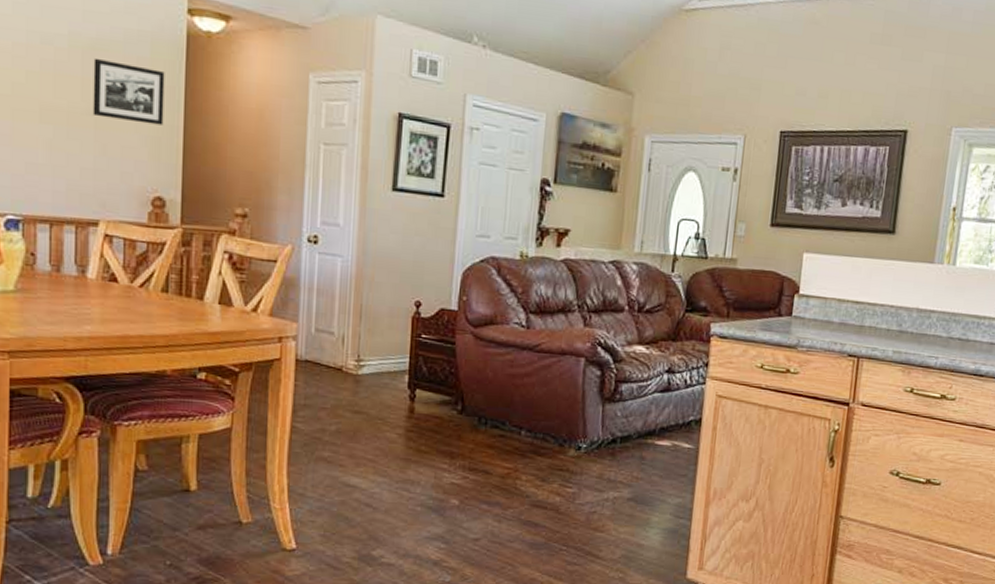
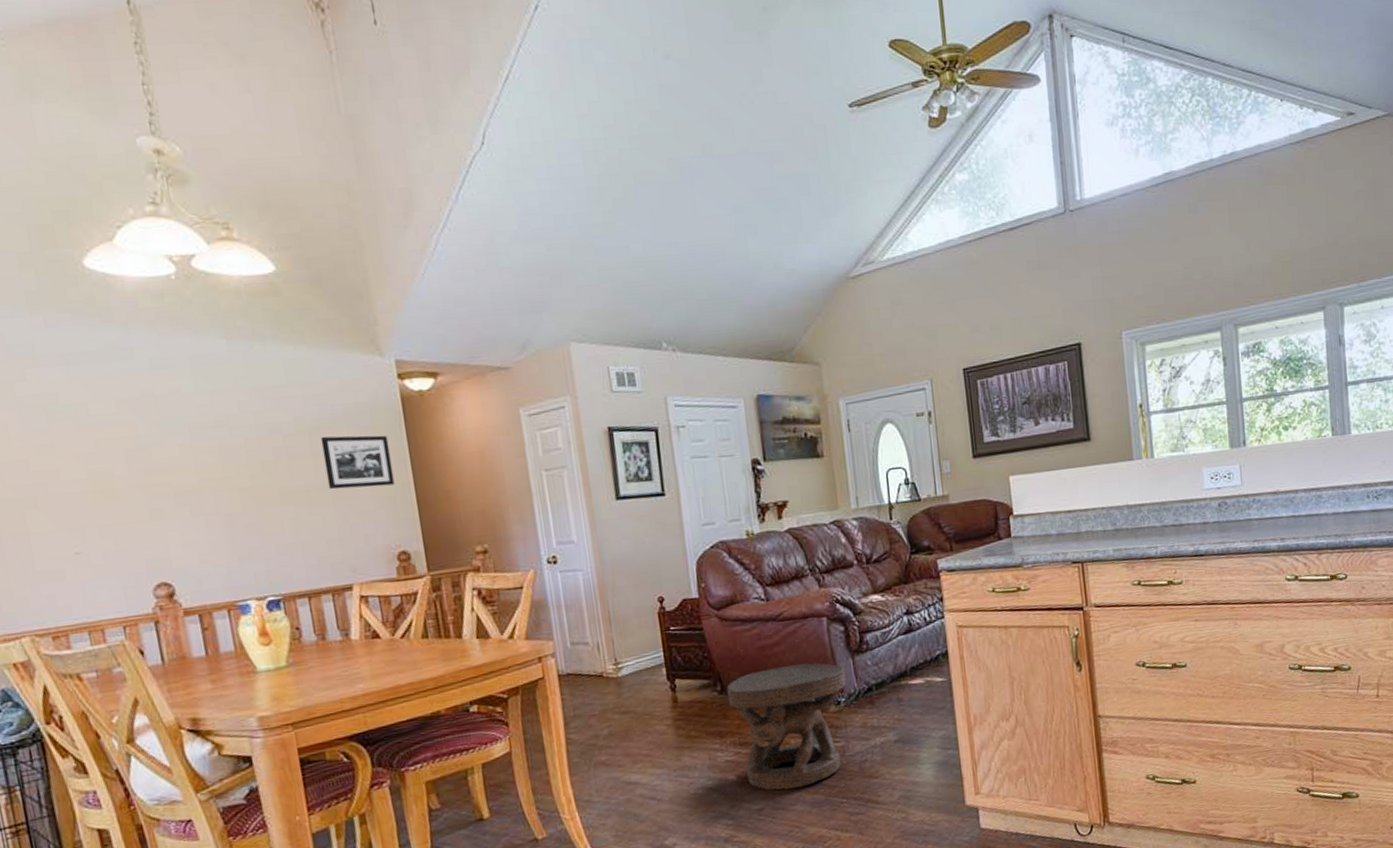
carved stool: none [466,398,593,526] -> present [727,663,847,791]

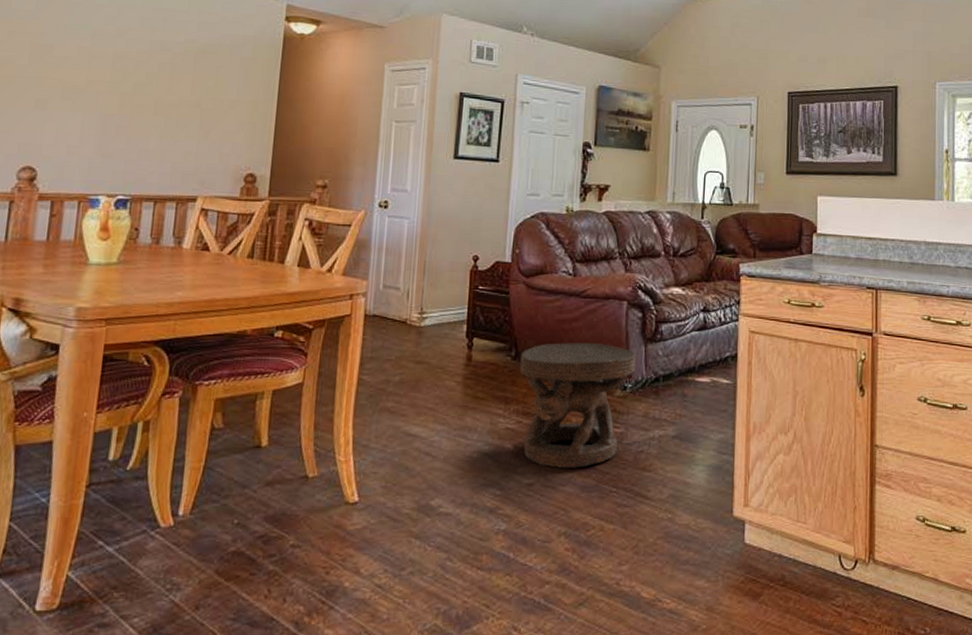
picture frame: present [320,435,395,490] -> none [199,59,263,113]

